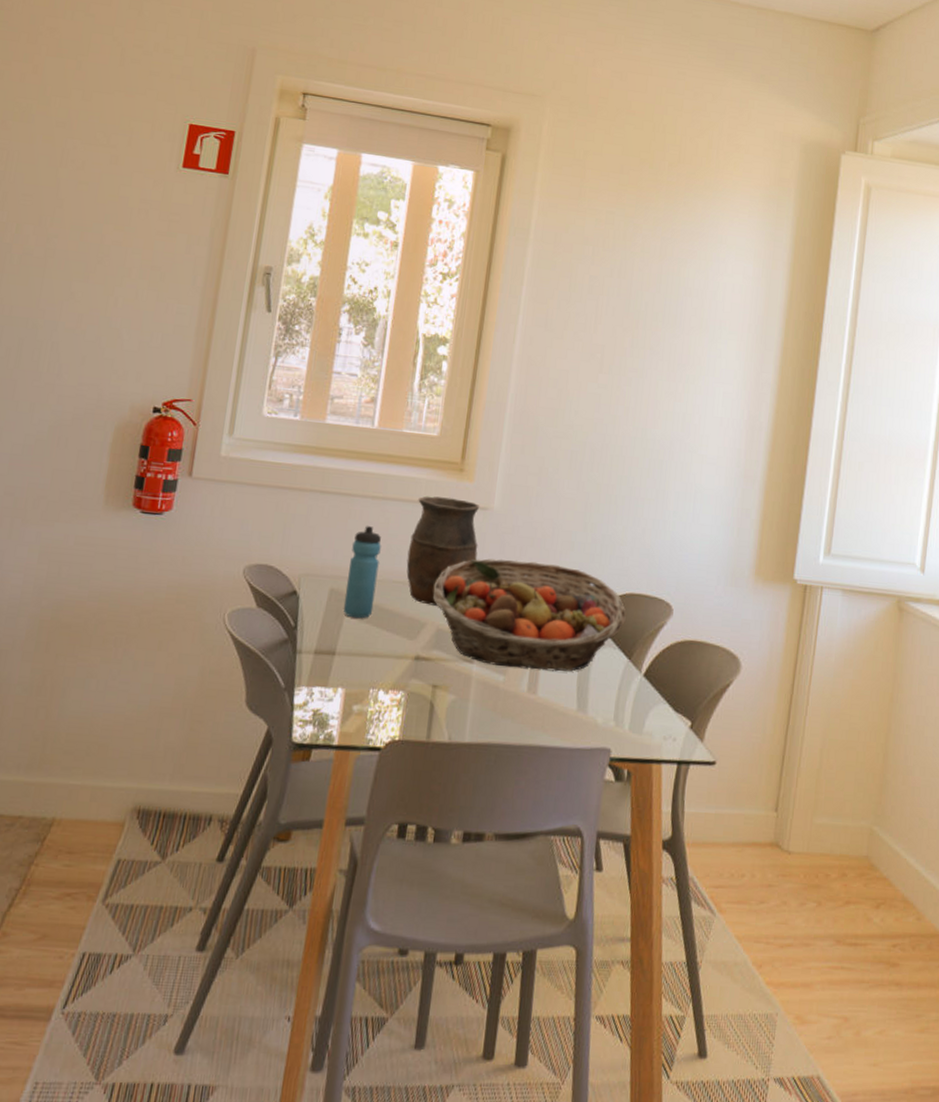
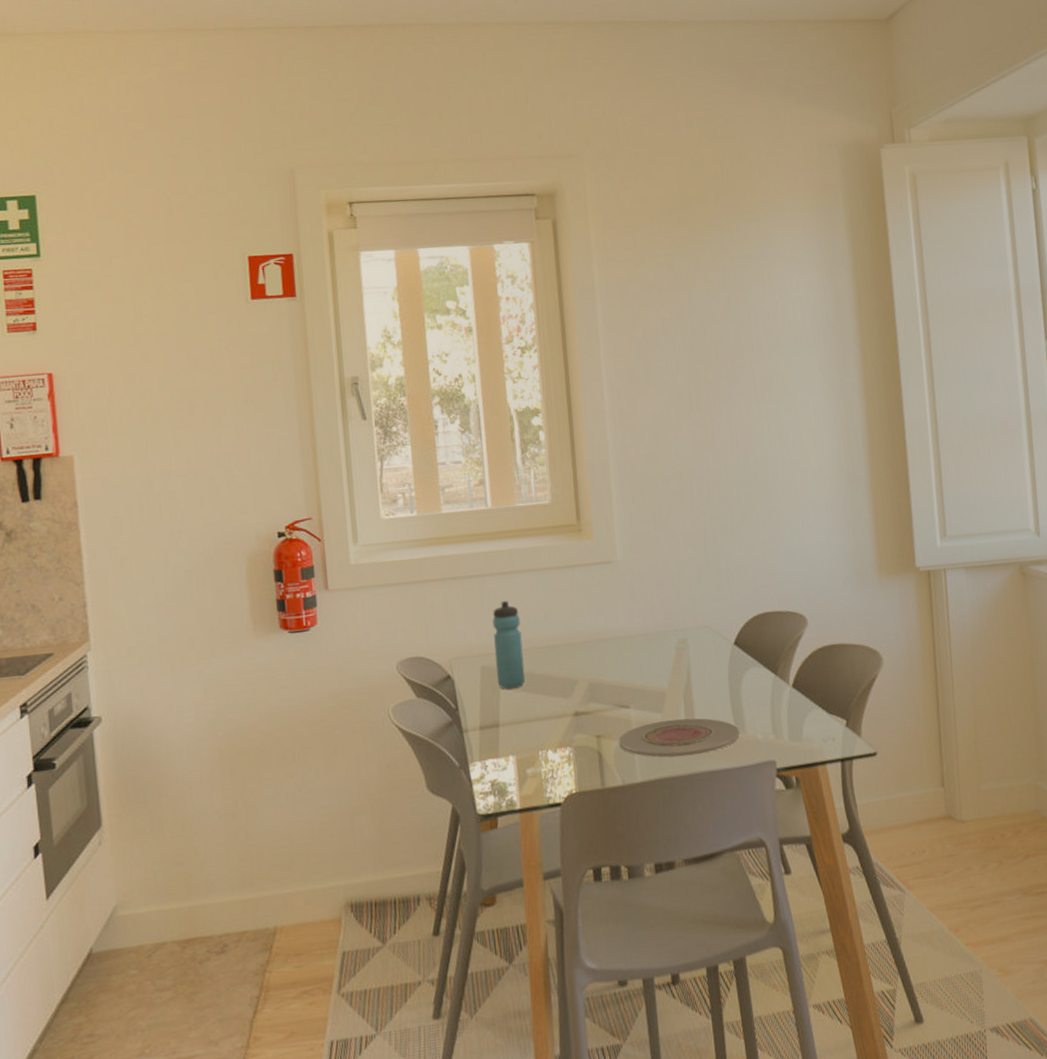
vase: present [406,496,480,606] -> none [545,558,612,663]
fruit basket: present [433,558,626,672] -> none [577,600,765,706]
plate: none [454,683,580,727] -> present [619,718,740,758]

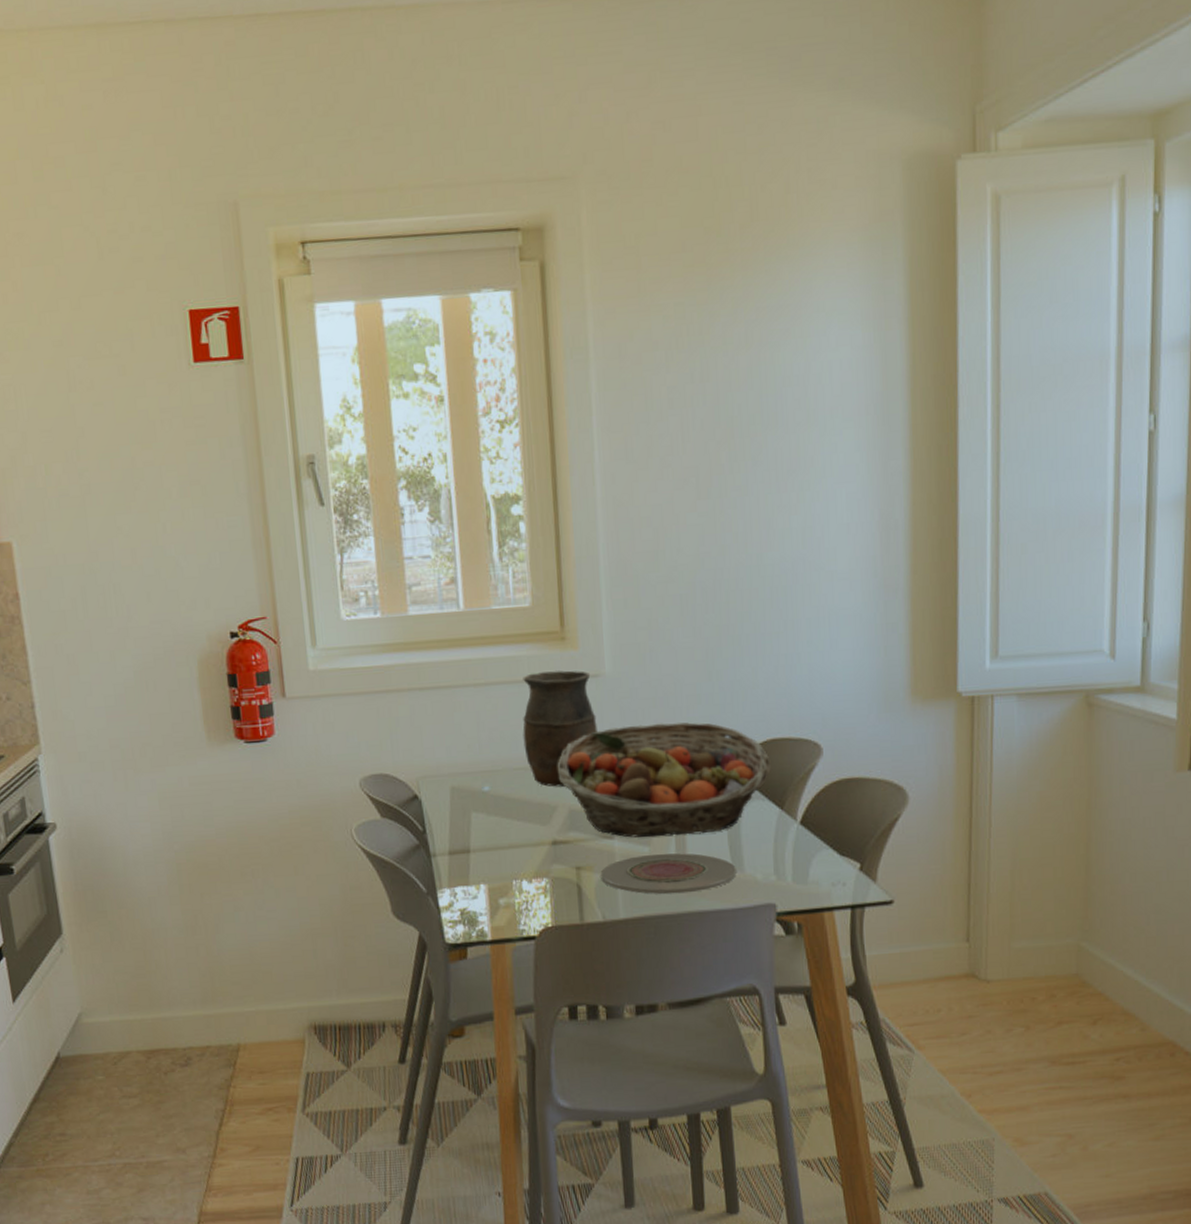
water bottle: present [492,601,526,690] -> none [464,716,499,813]
vase: none [545,558,612,663] -> present [522,670,597,787]
fruit basket: none [577,600,765,706] -> present [557,722,771,838]

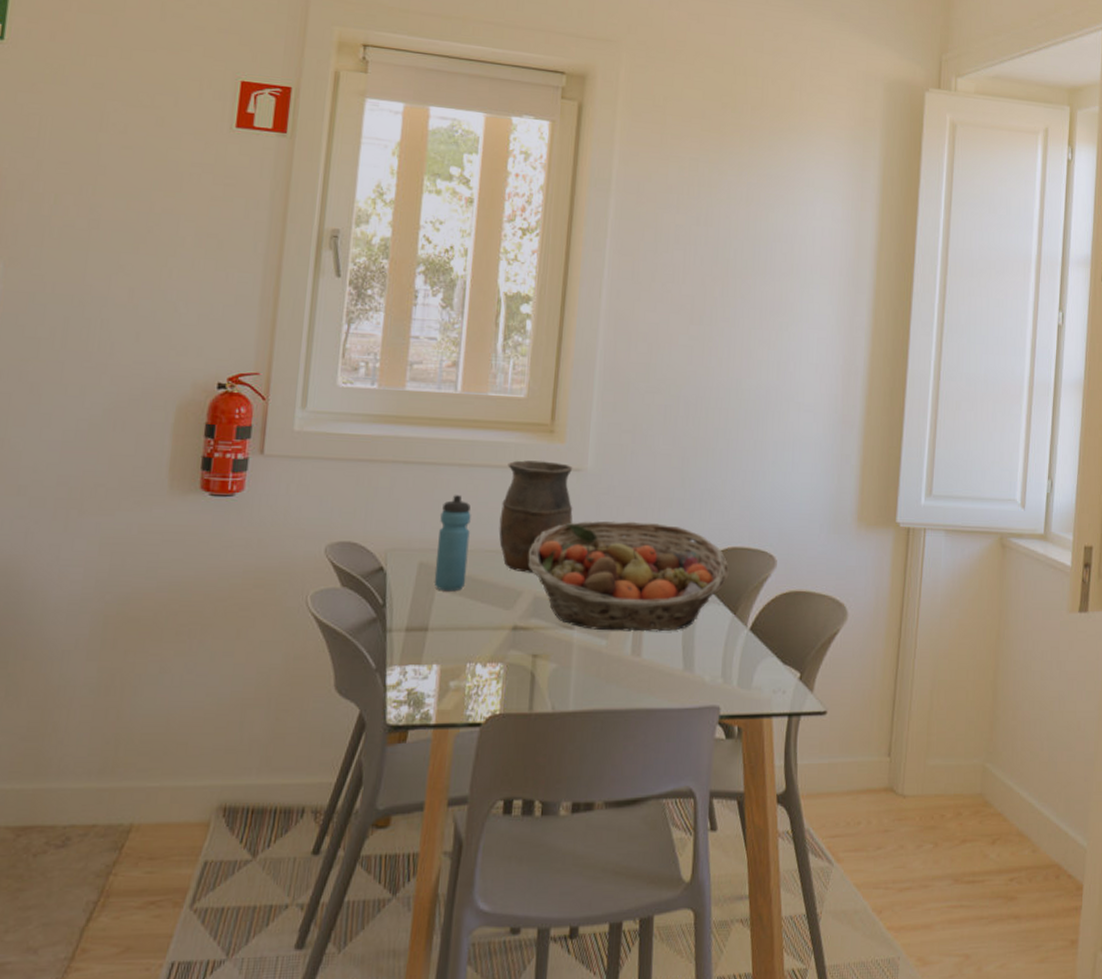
water bottle: none [464,716,499,813] -> present [434,495,471,592]
plate: present [600,853,736,895] -> none [555,647,687,690]

